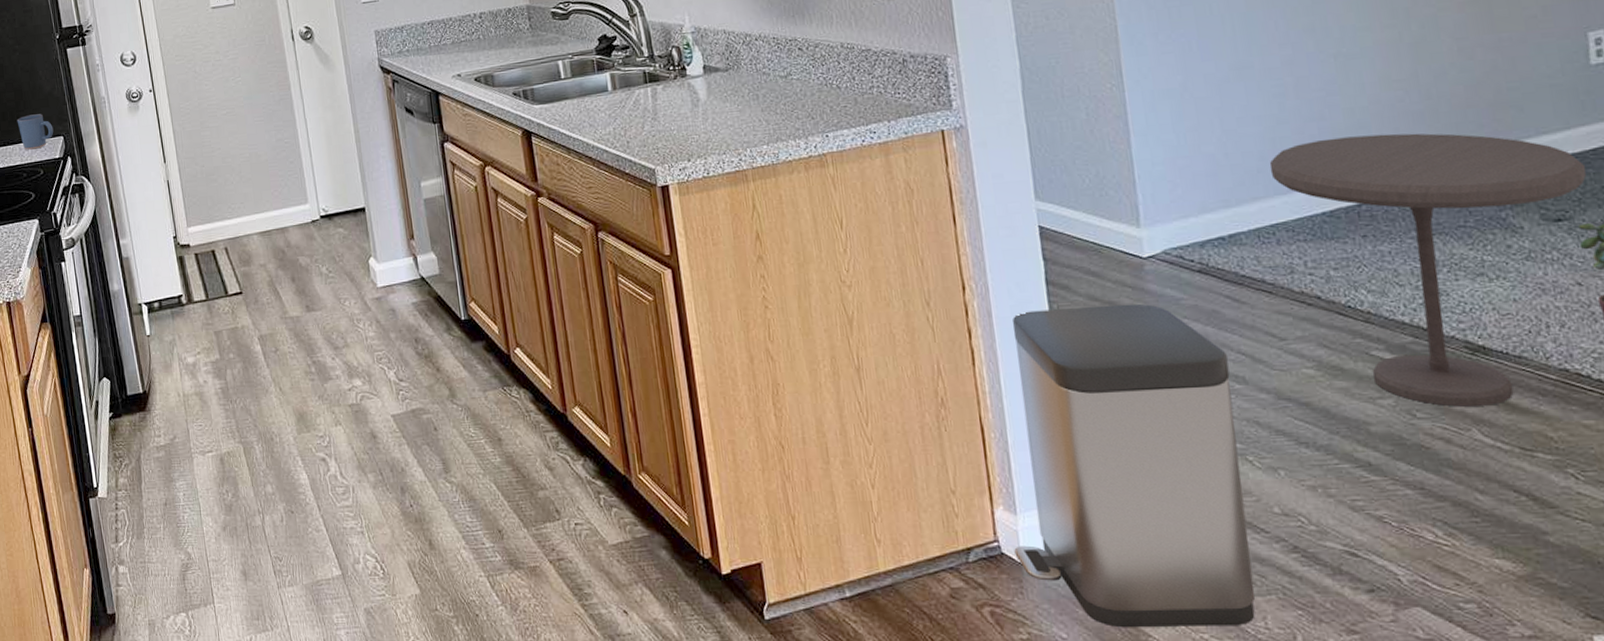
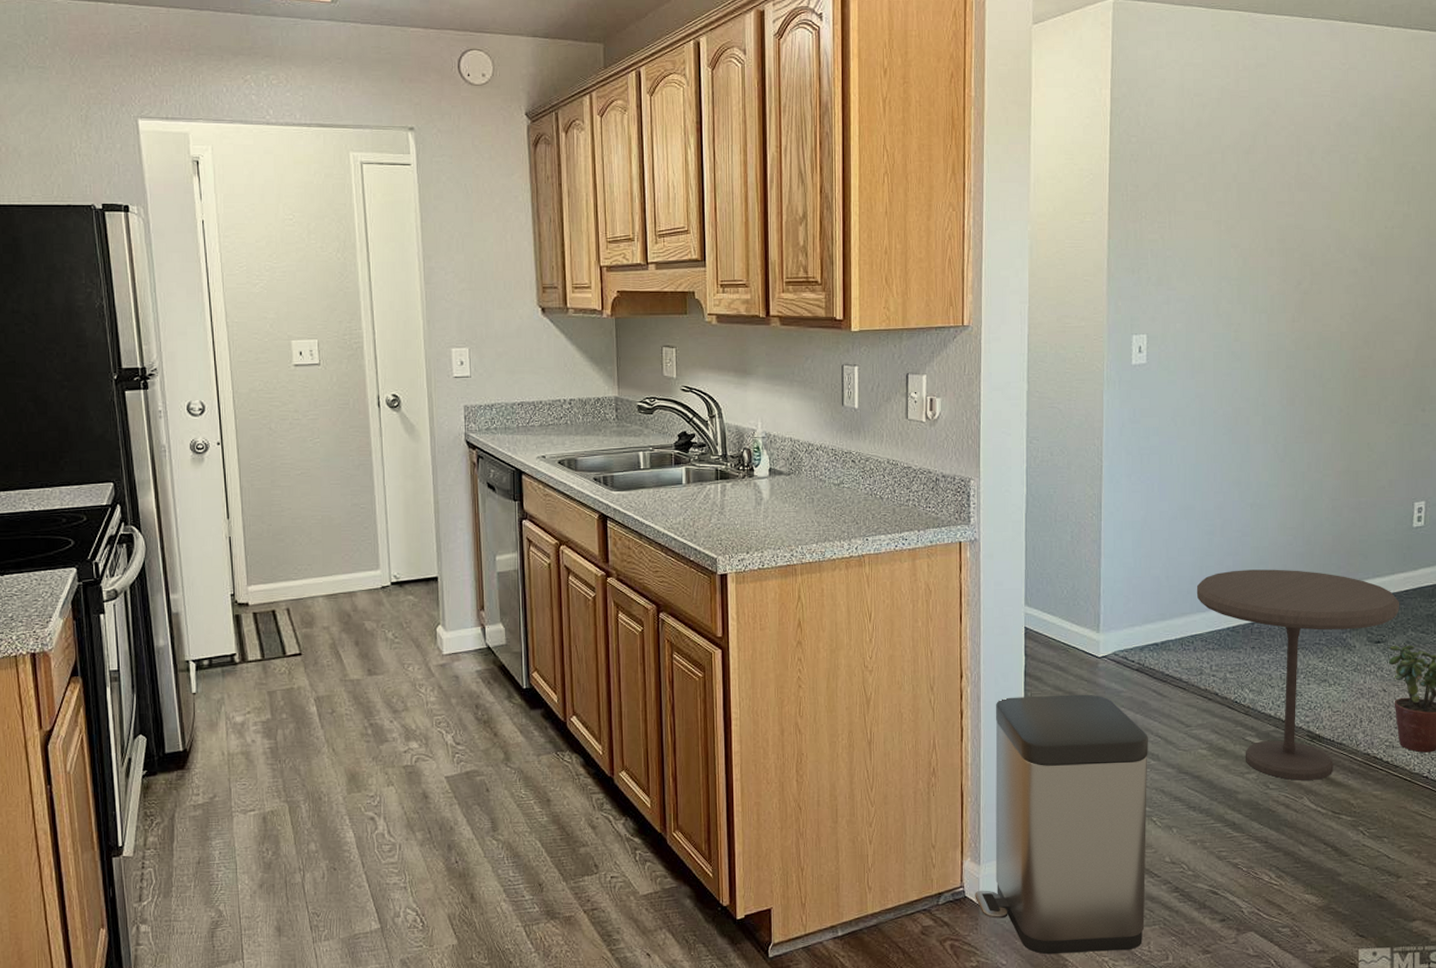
mug: present [17,114,54,150] -> none [59,457,102,494]

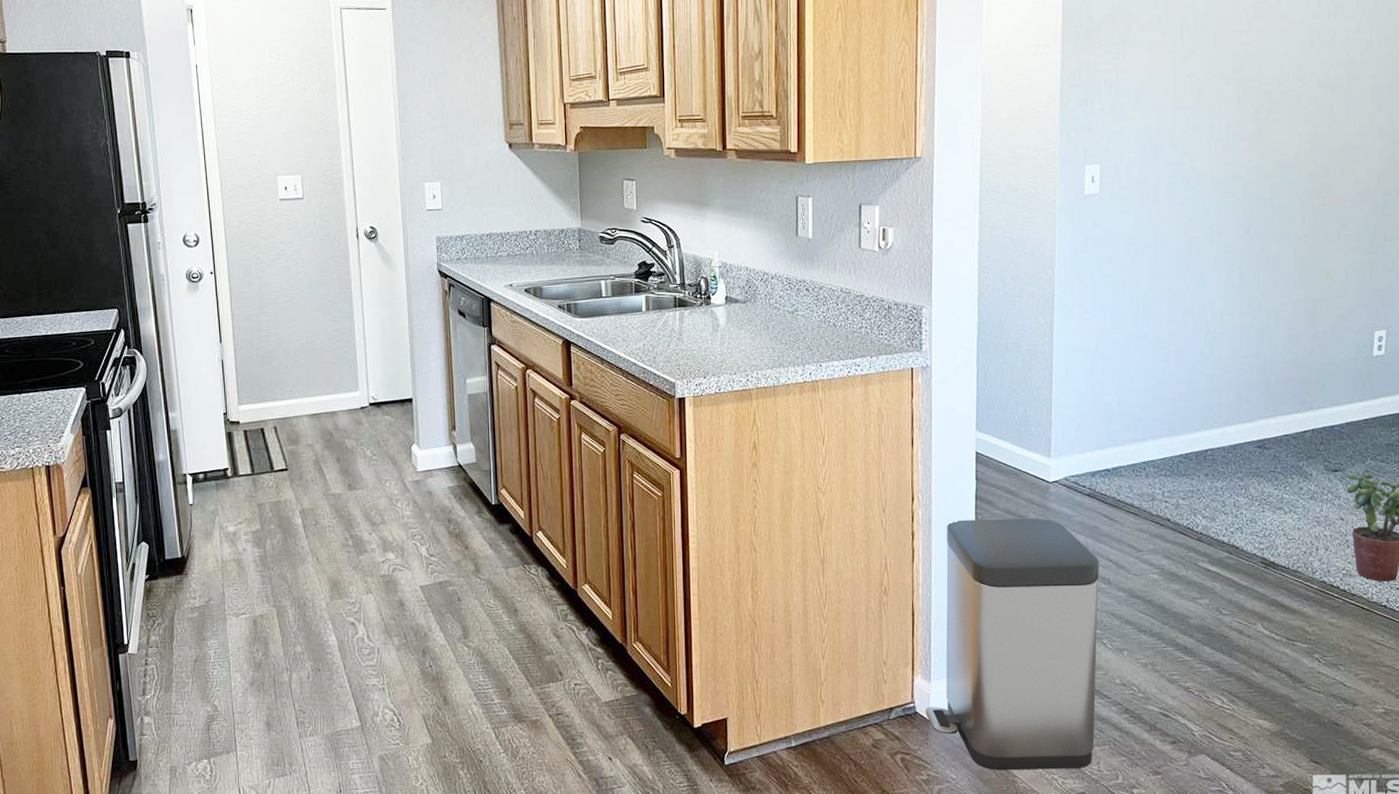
side table: present [1196,569,1400,781] -> none [1149,397,1359,607]

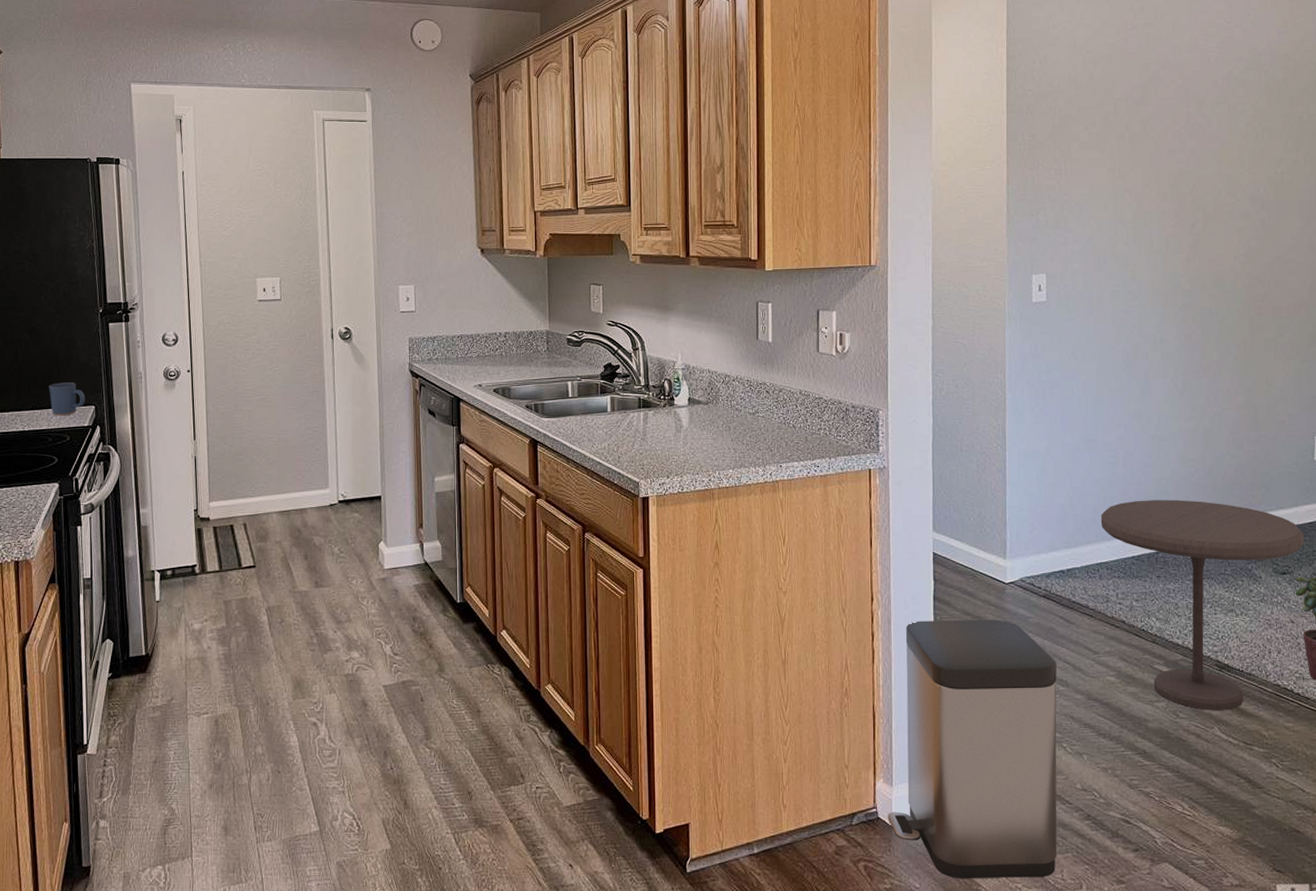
mug: none [69,285,108,319] -> present [48,382,86,416]
side table: none [1149,397,1359,607] -> present [1100,500,1305,710]

